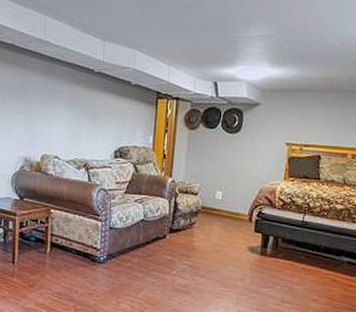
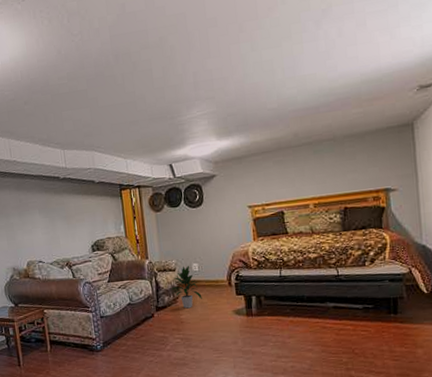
indoor plant: none [189,192,220,237] -> present [171,265,202,309]

